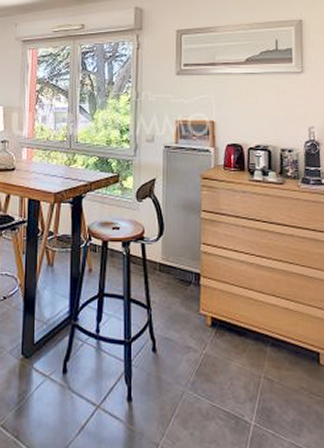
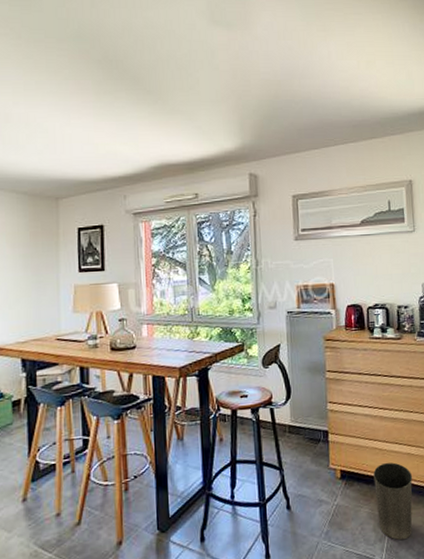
waste basket: none [247,315,290,404] -> present [373,462,413,541]

